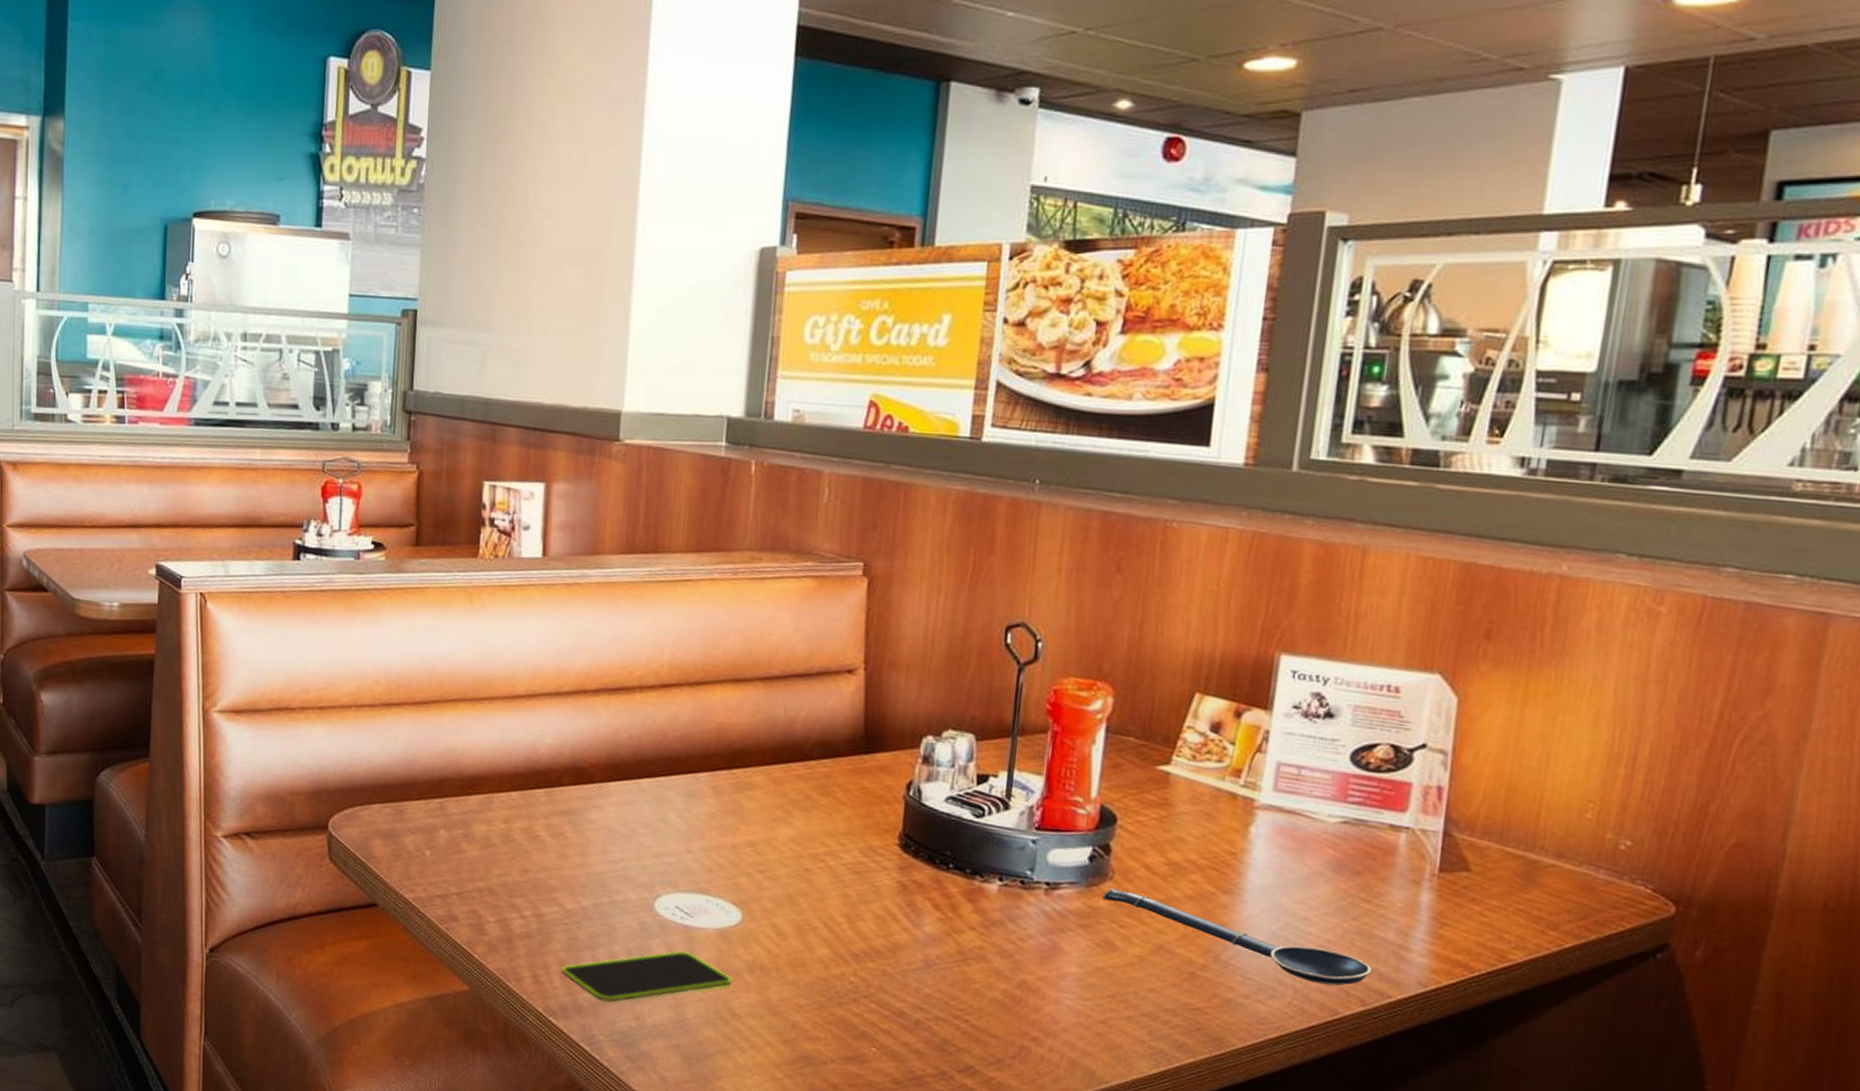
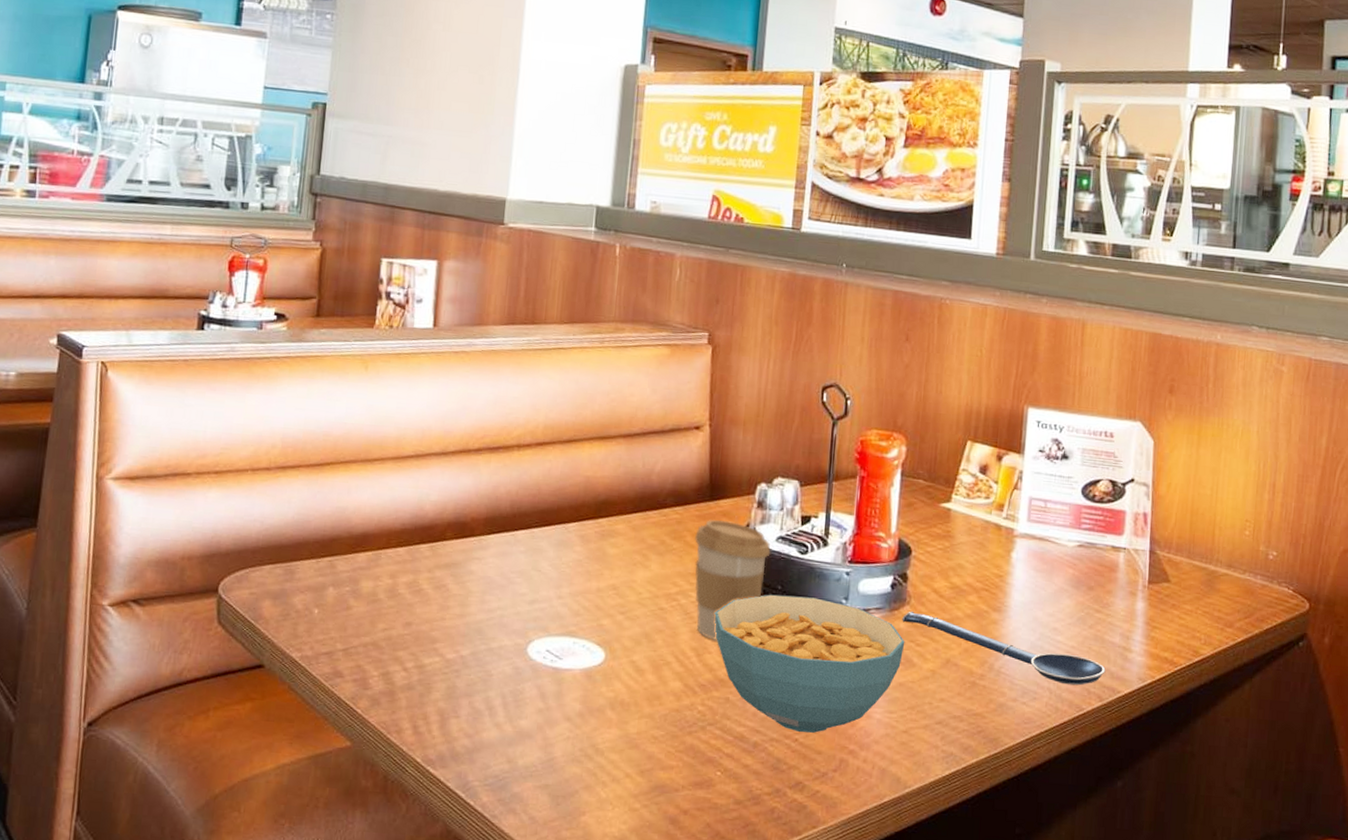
smartphone: present [562,950,733,1003] -> none [440,692,596,748]
coffee cup: none [846,775,939,908] -> present [695,520,771,641]
cereal bowl: none [869,860,1106,1015] -> present [714,594,905,733]

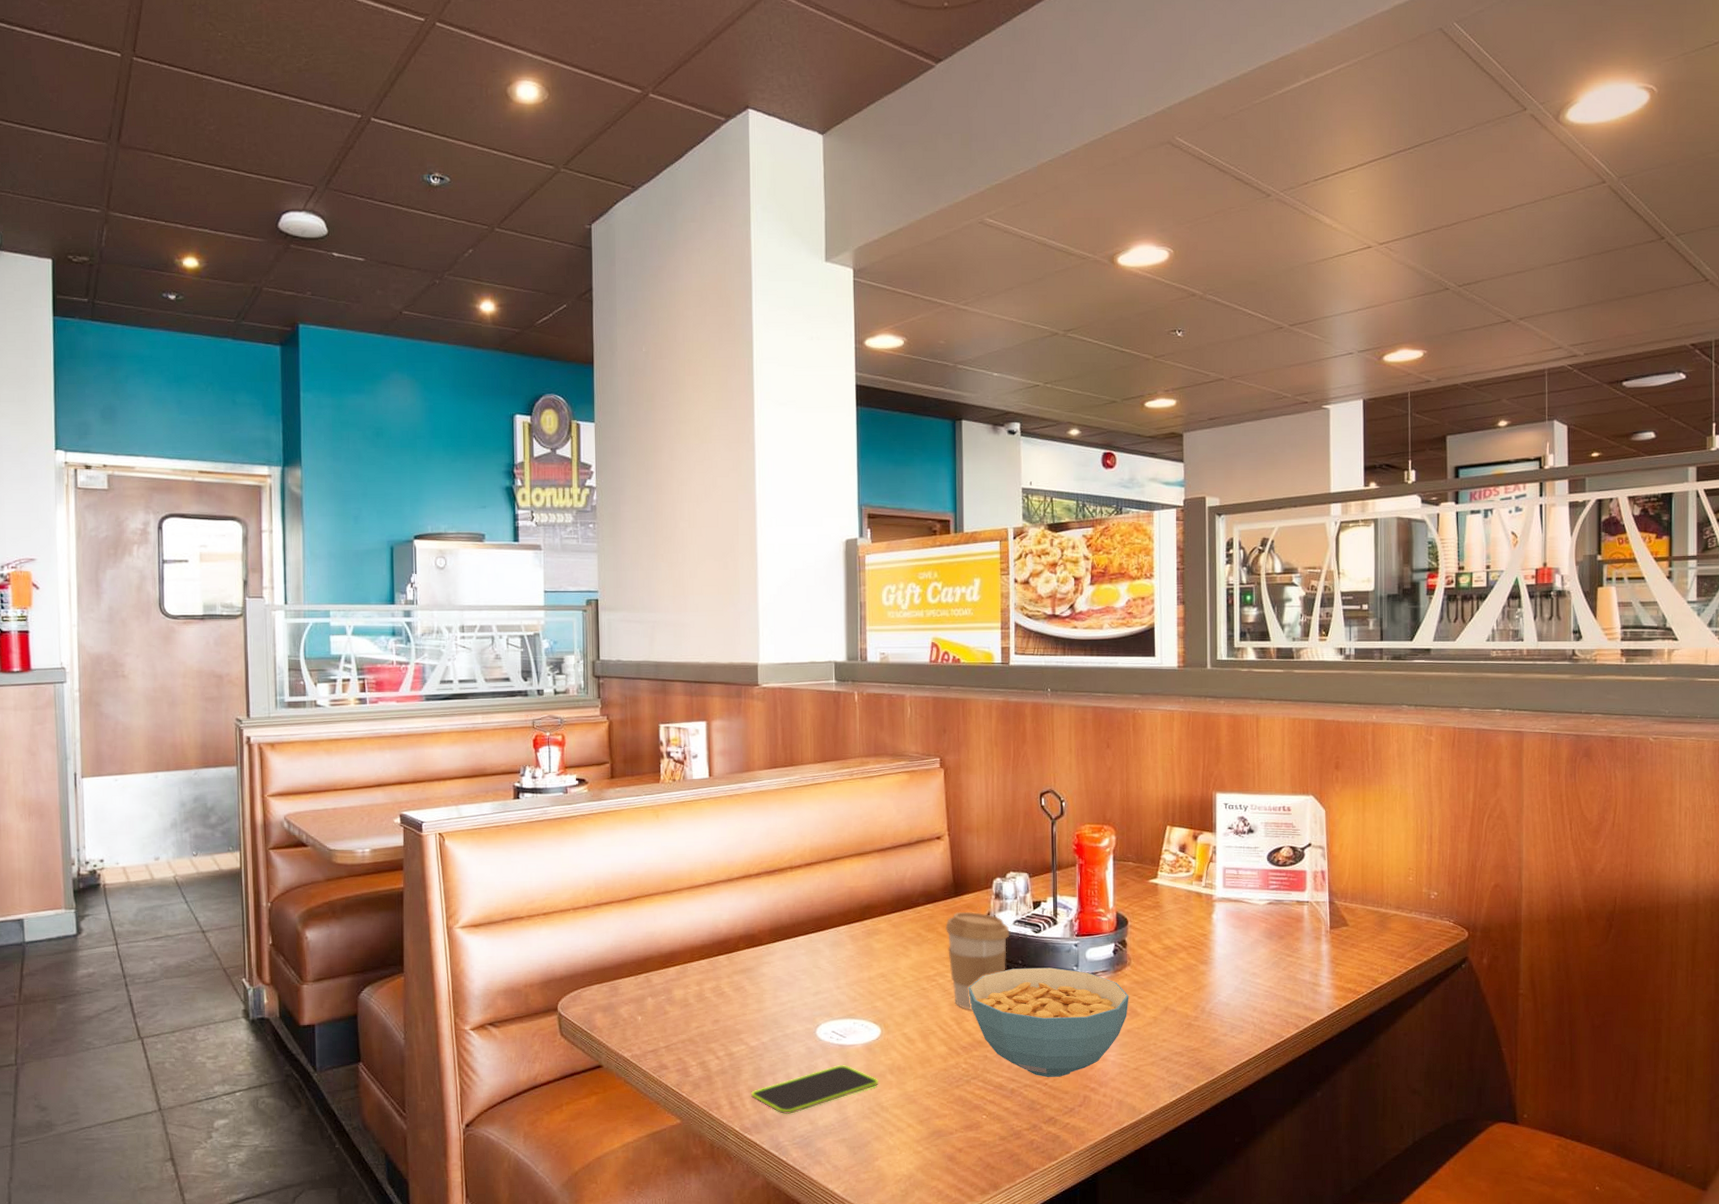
smartphone: none [440,692,596,748] -> present [751,1064,879,1114]
spoon: present [902,611,1106,686] -> none [1125,970,1300,1018]

